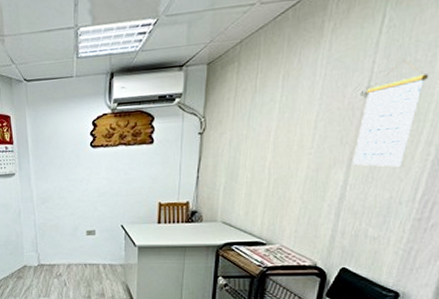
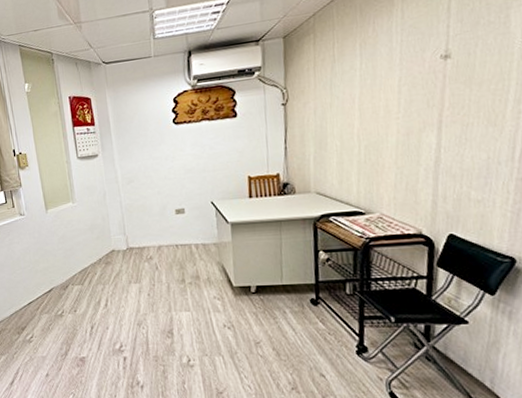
calendar: present [353,60,429,167] -> none [442,23,506,128]

